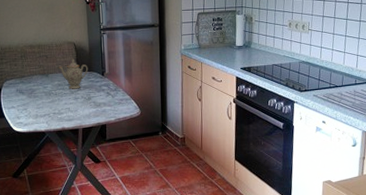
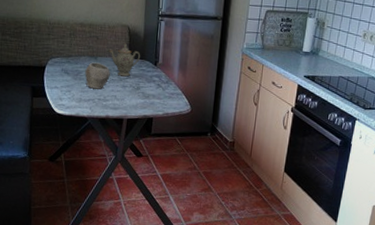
bowl: none [38,79,62,104] -> present [85,62,111,89]

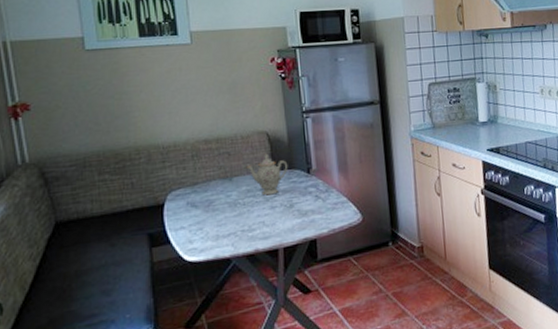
bowl: present [85,62,111,89] -> none [218,184,253,219]

